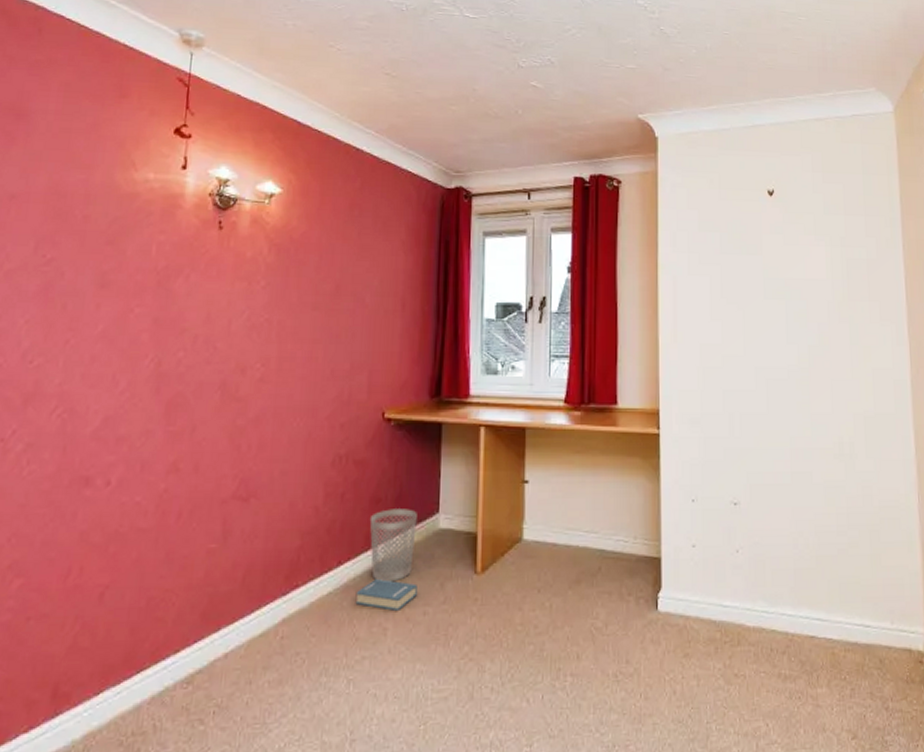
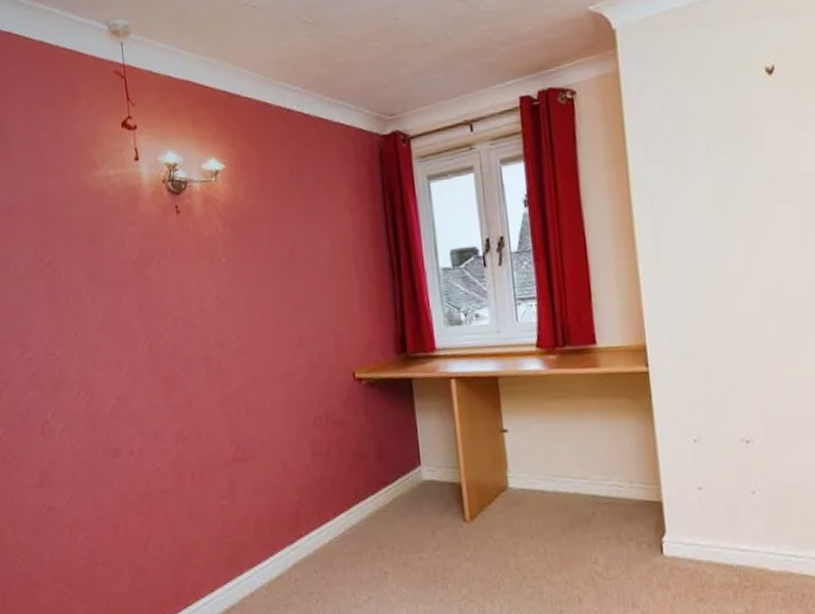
book: present [355,579,417,611] -> none [354,528,411,557]
wastebasket: present [369,509,417,582] -> none [356,463,402,531]

